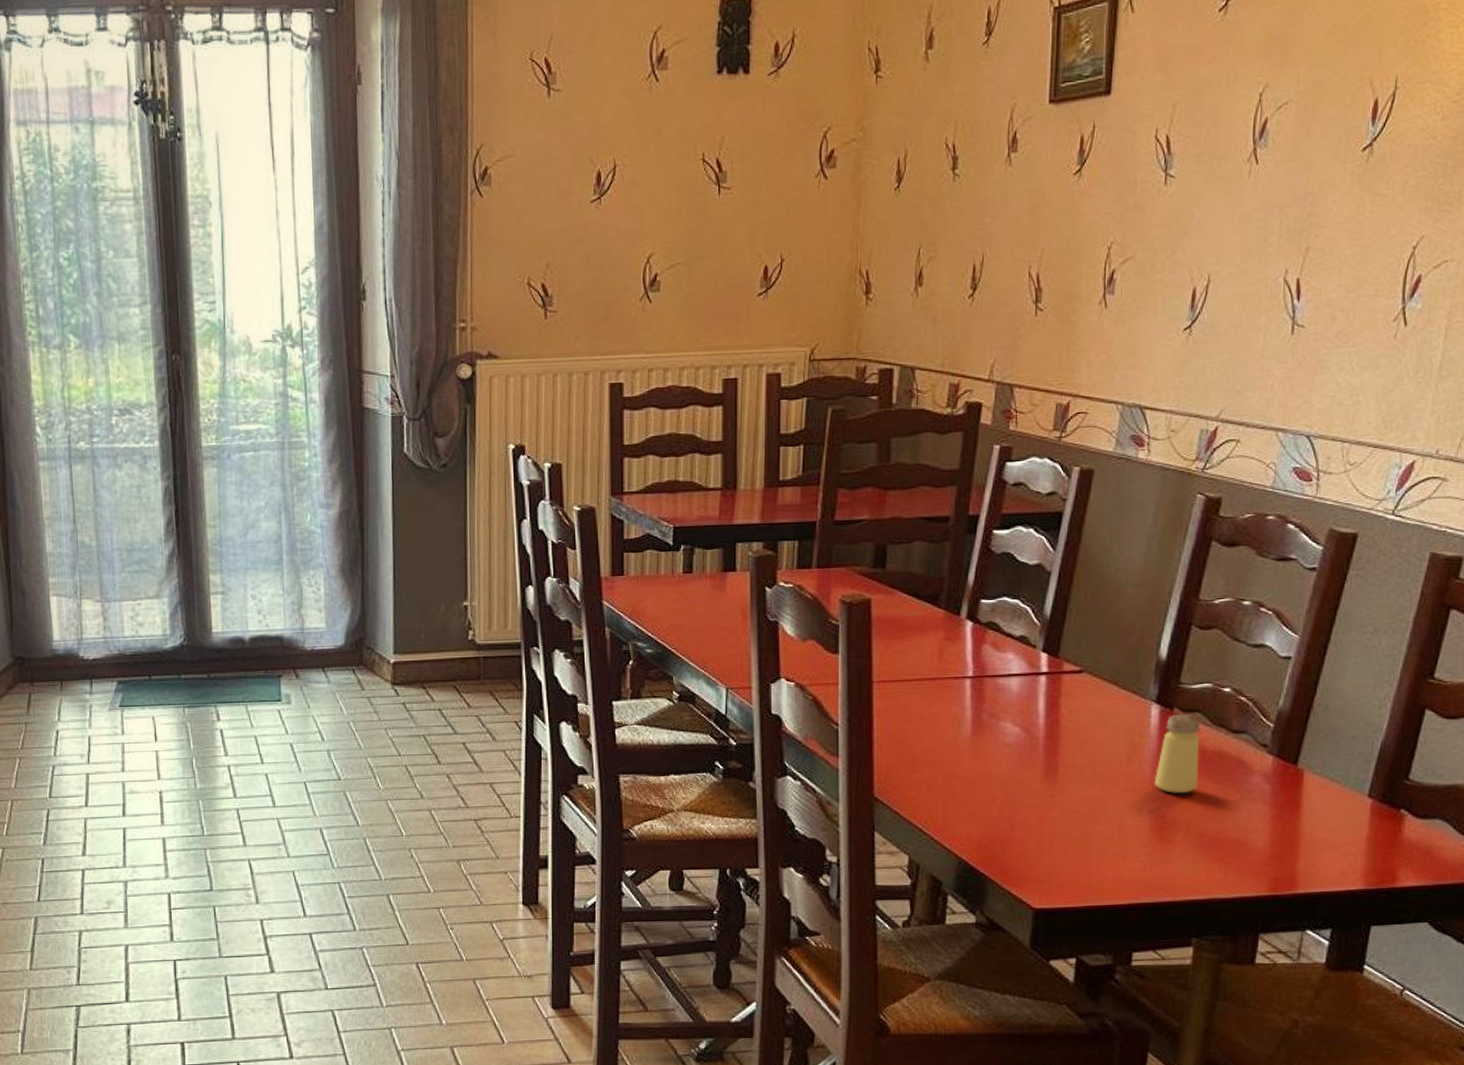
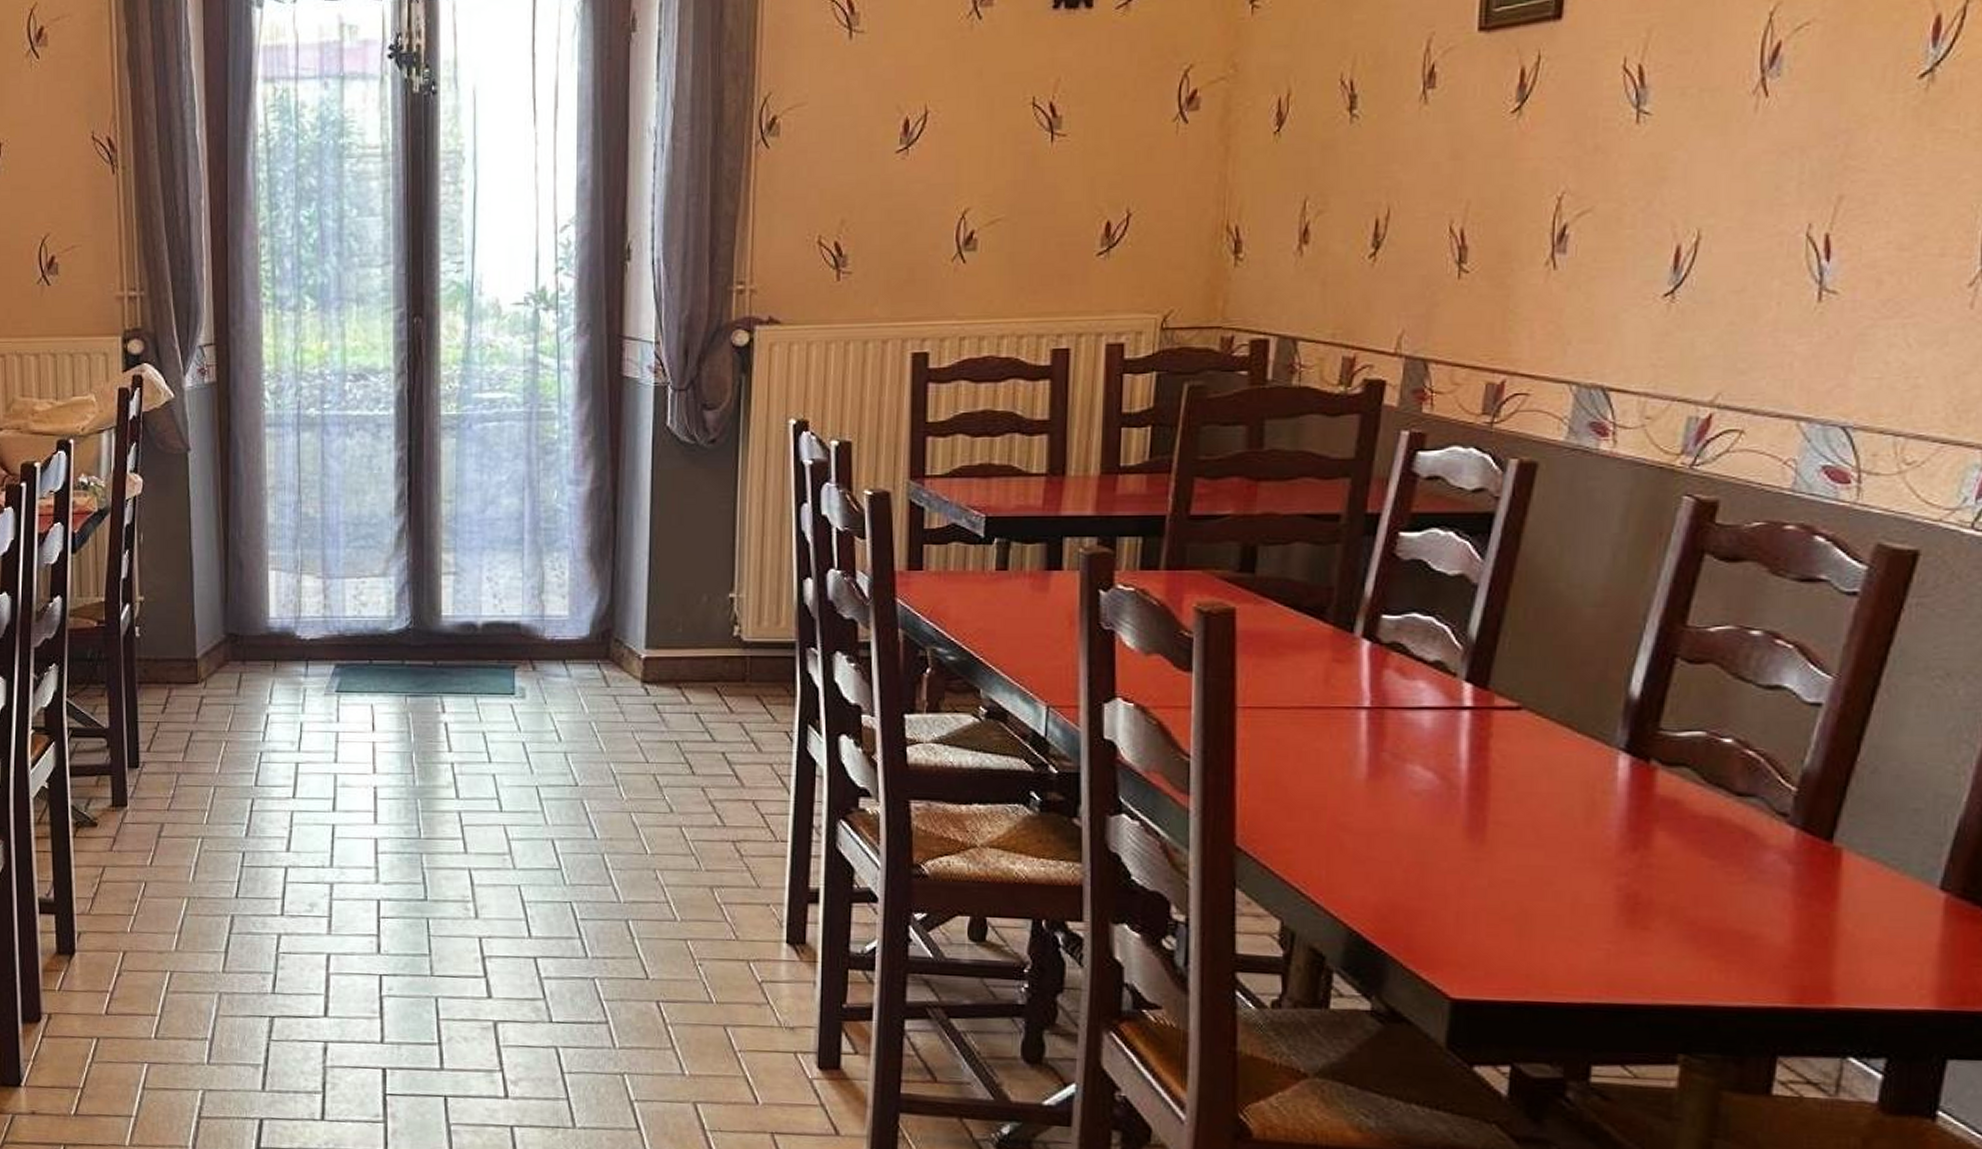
saltshaker: present [1154,714,1201,794] -> none [1622,768,1690,869]

